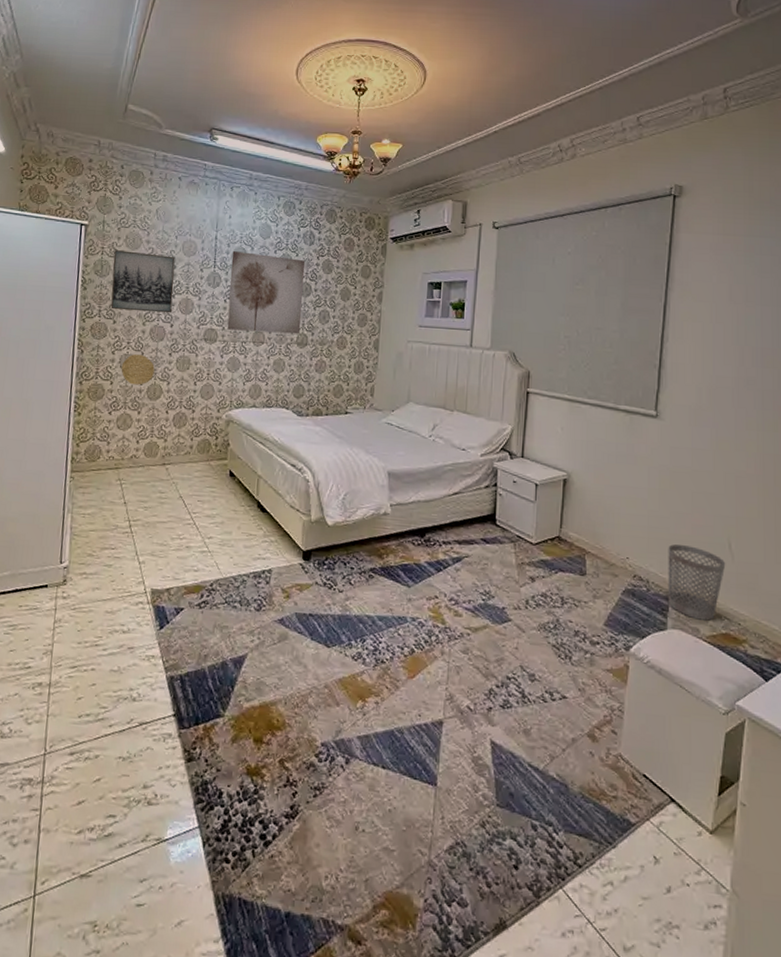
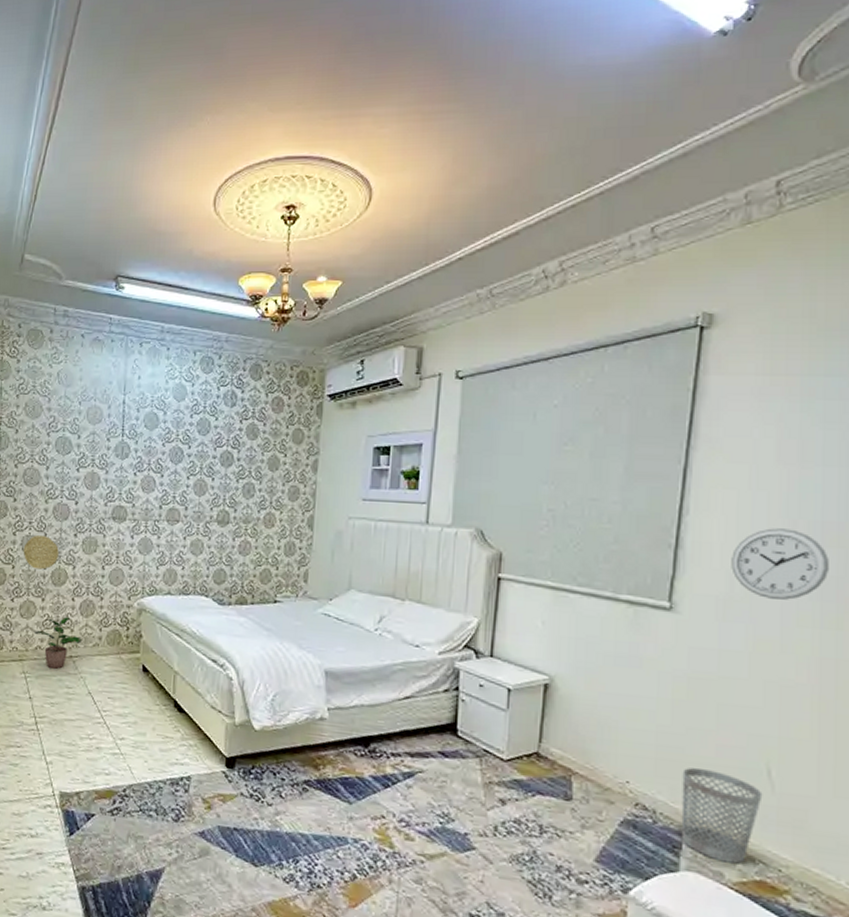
wall art: present [110,250,175,313] -> none [10,420,79,489]
potted plant: none [129,428,176,477] -> present [33,617,83,670]
wall art: present [227,251,306,334] -> none [137,417,227,511]
wall clock: none [699,353,767,409] -> present [731,528,829,600]

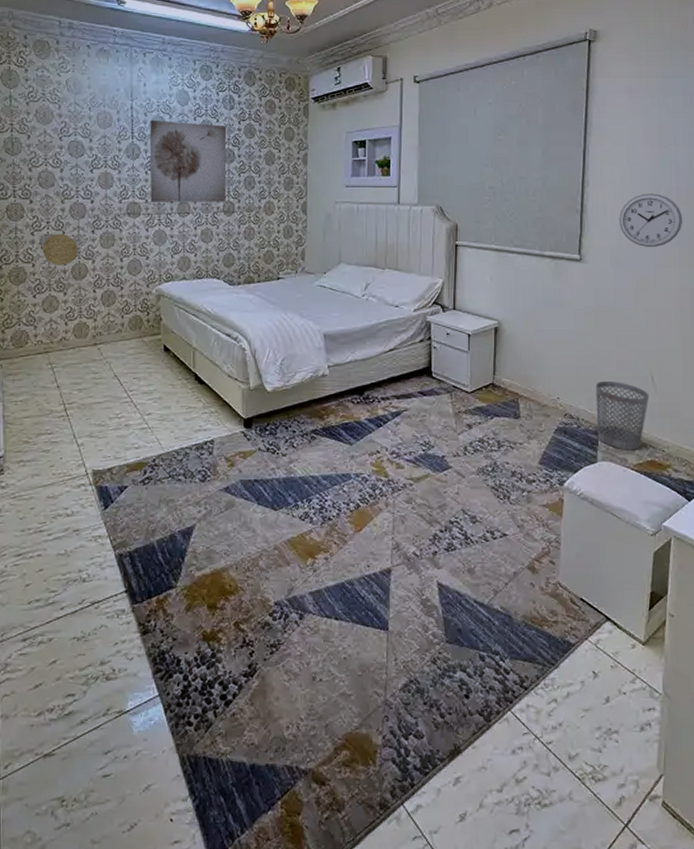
potted plant: present [33,617,83,670] -> none [57,308,106,358]
wall art: none [137,417,227,511] -> present [149,120,227,202]

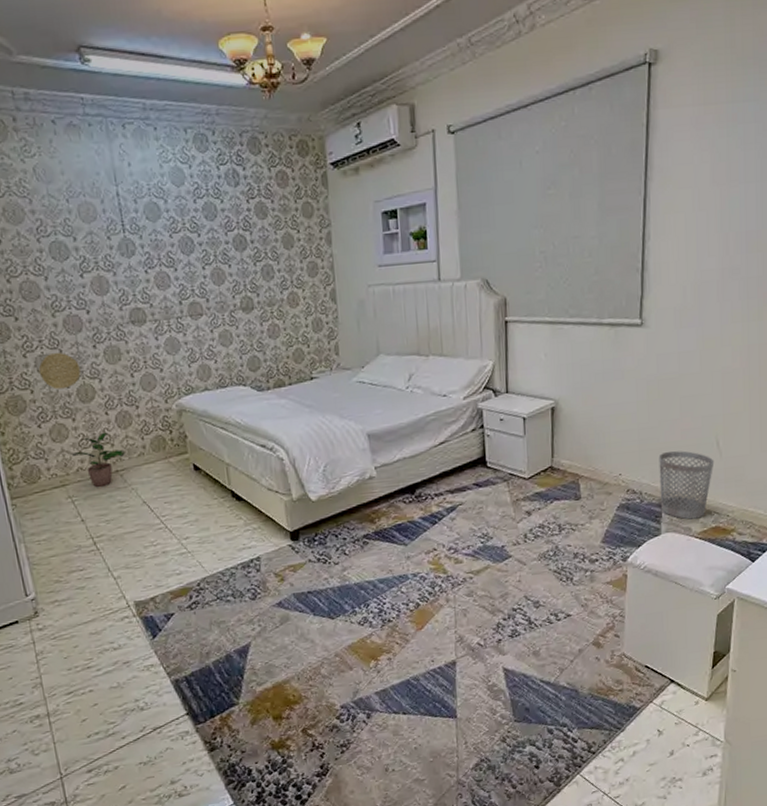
potted plant: none [57,308,106,358] -> present [71,432,126,488]
wall art: present [149,120,227,202] -> none [142,206,243,306]
wall clock: present [619,193,682,247] -> none [683,241,752,303]

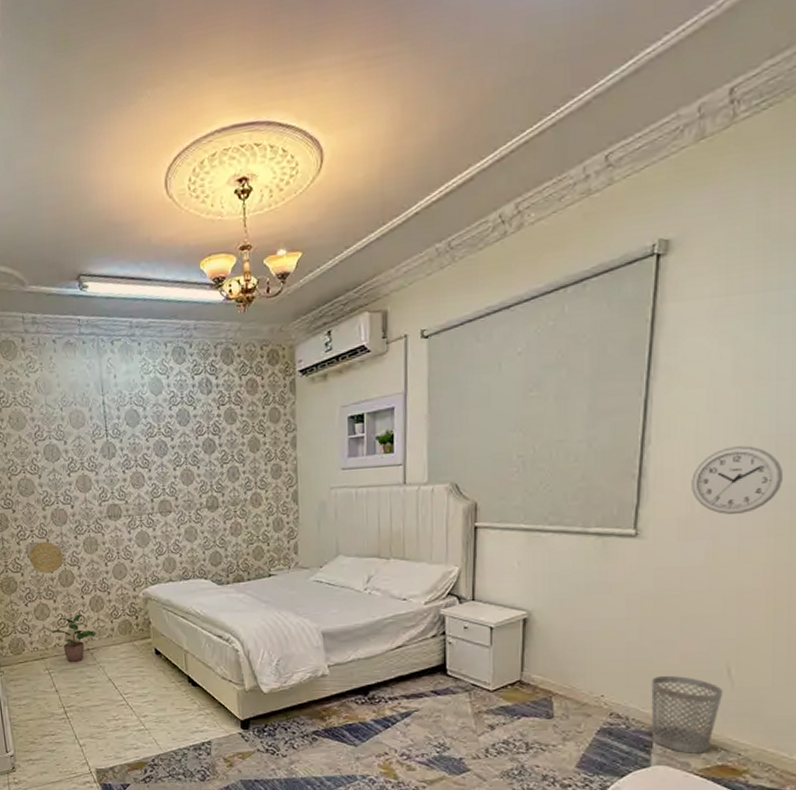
wall clock: none [683,241,752,303] -> present [692,445,782,514]

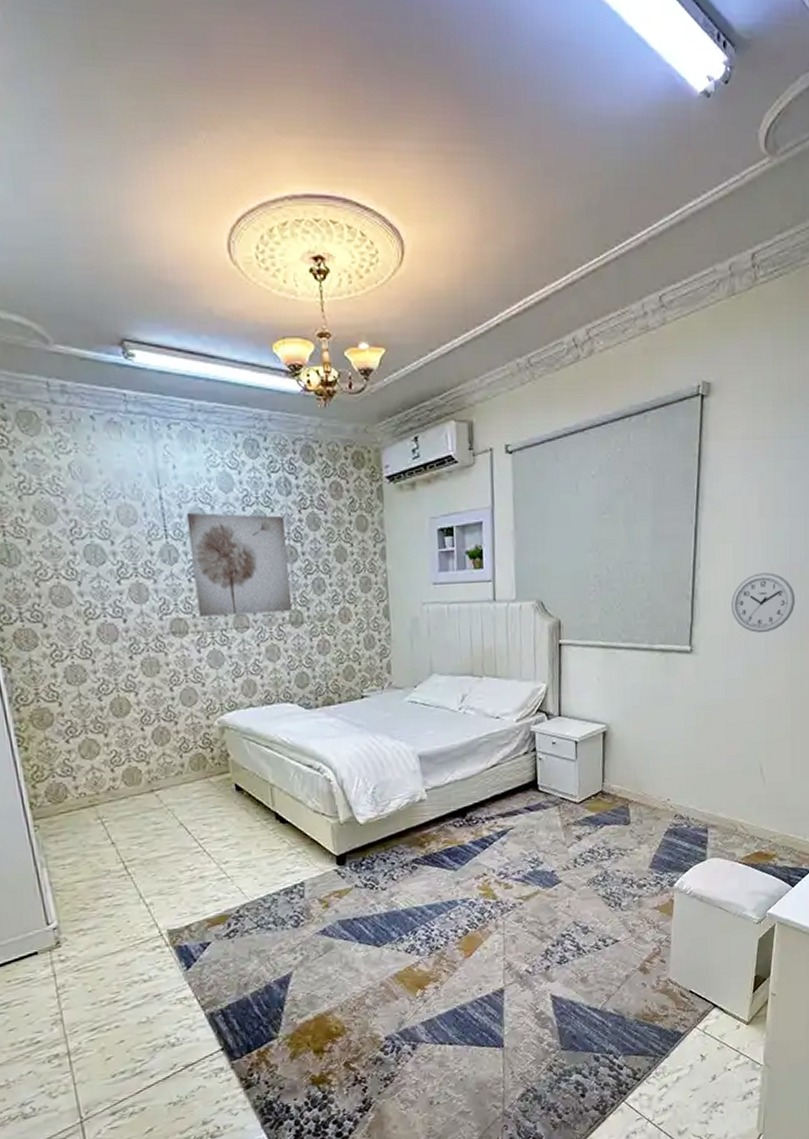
decorative plate: present [29,541,63,574] -> none [68,662,115,703]
potted plant: present [50,614,97,663] -> none [102,749,163,809]
wall art: none [123,412,209,503] -> present [186,513,293,617]
wastebasket: present [651,676,724,754] -> none [705,777,758,845]

